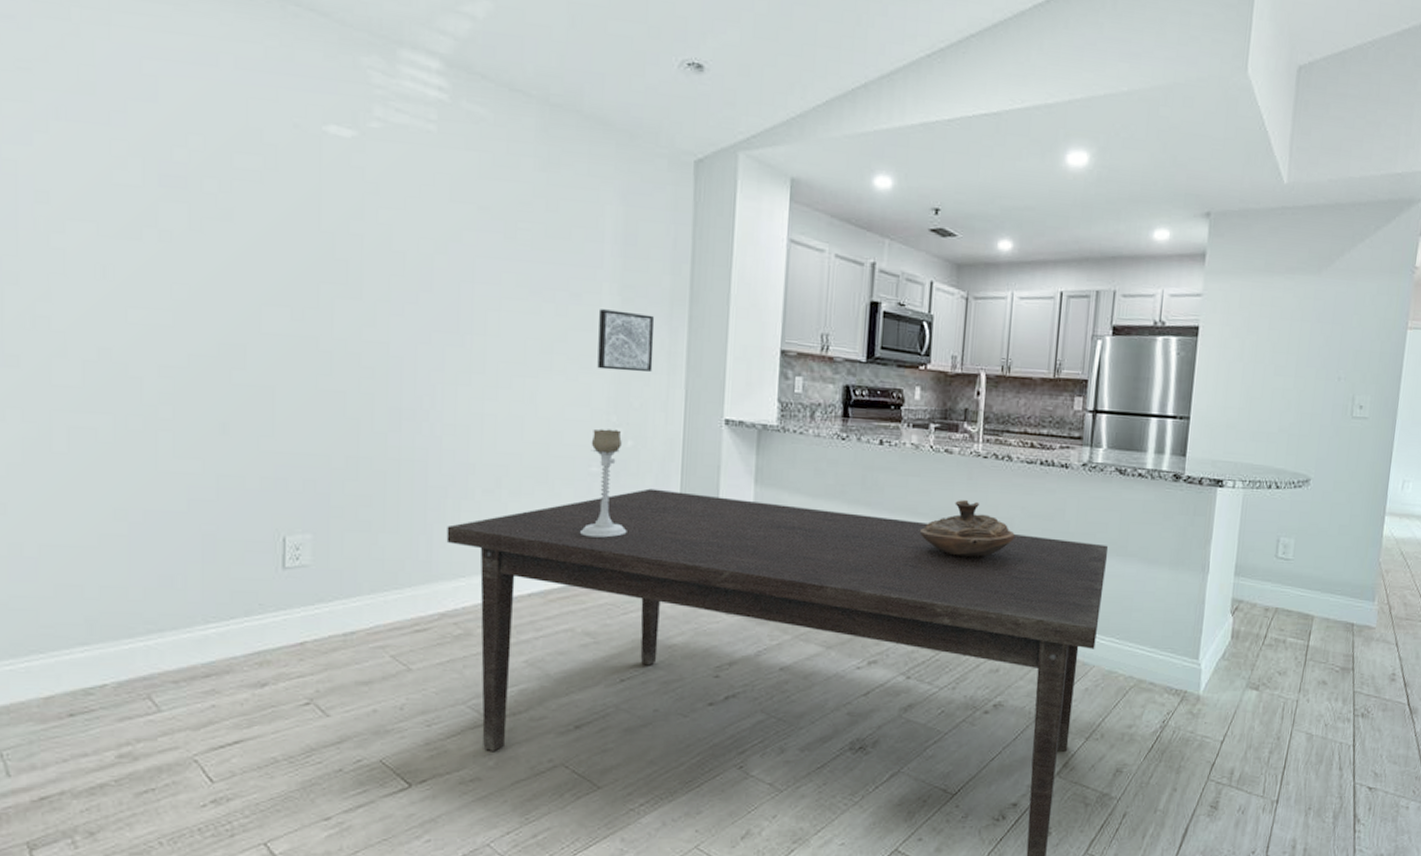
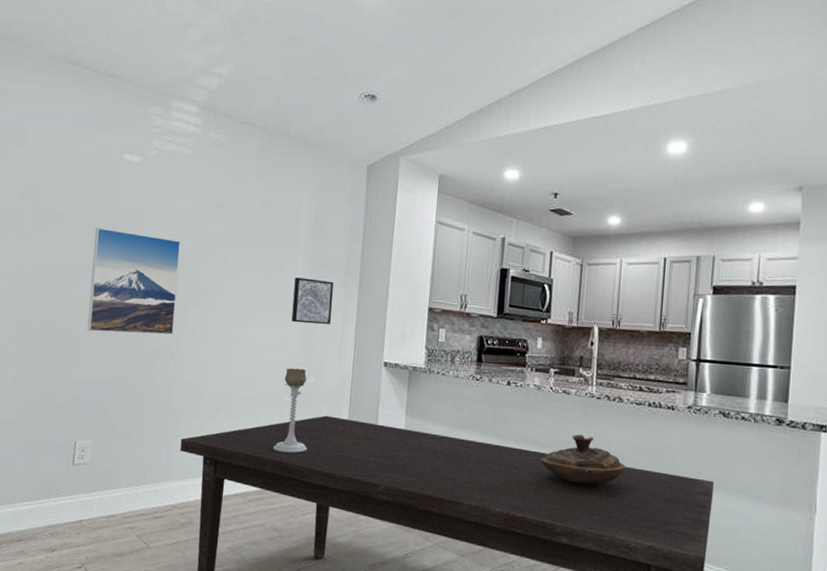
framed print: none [288,232,428,387] -> present [87,227,180,335]

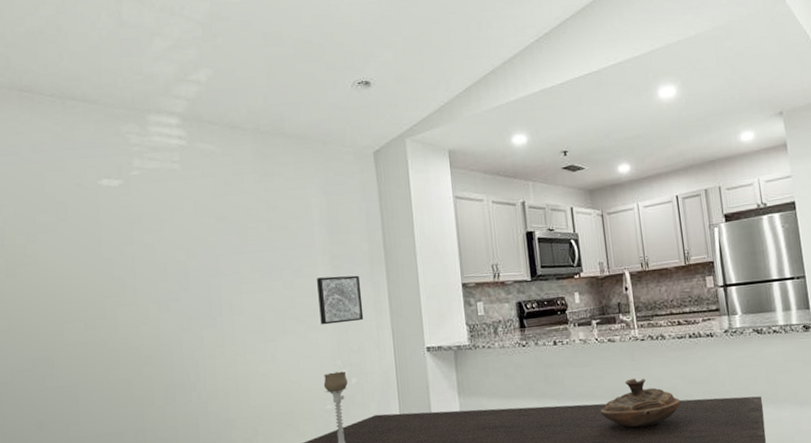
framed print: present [87,227,180,335] -> none [80,261,190,379]

